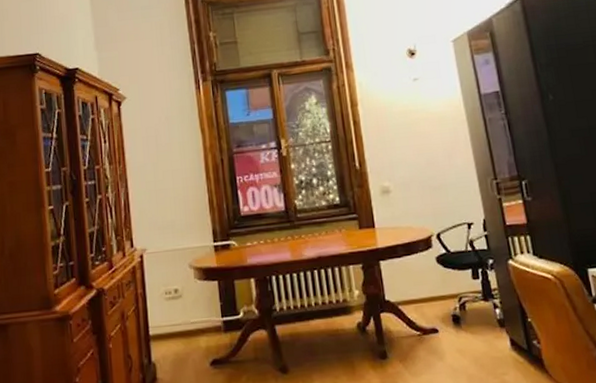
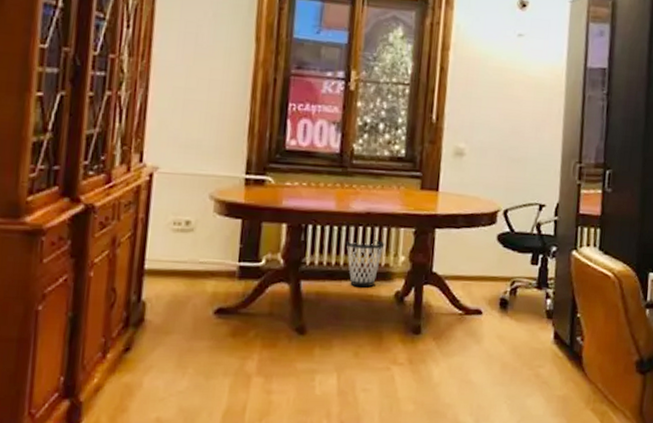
wastebasket: none [306,279,339,324] -> present [345,239,385,288]

